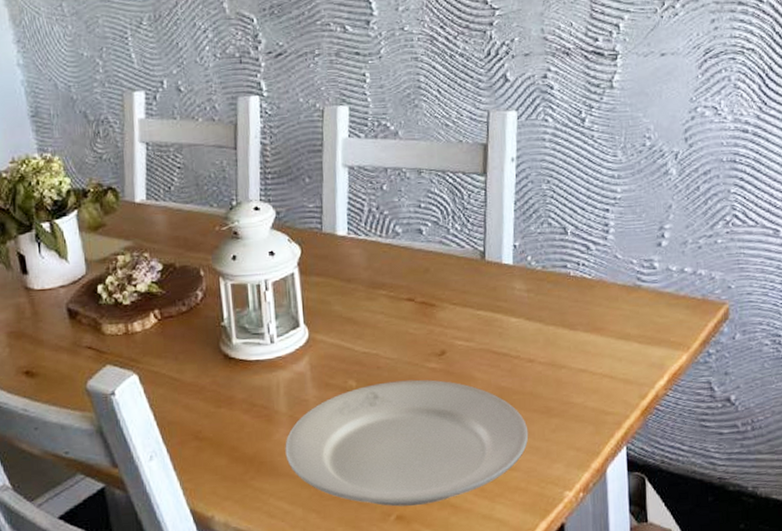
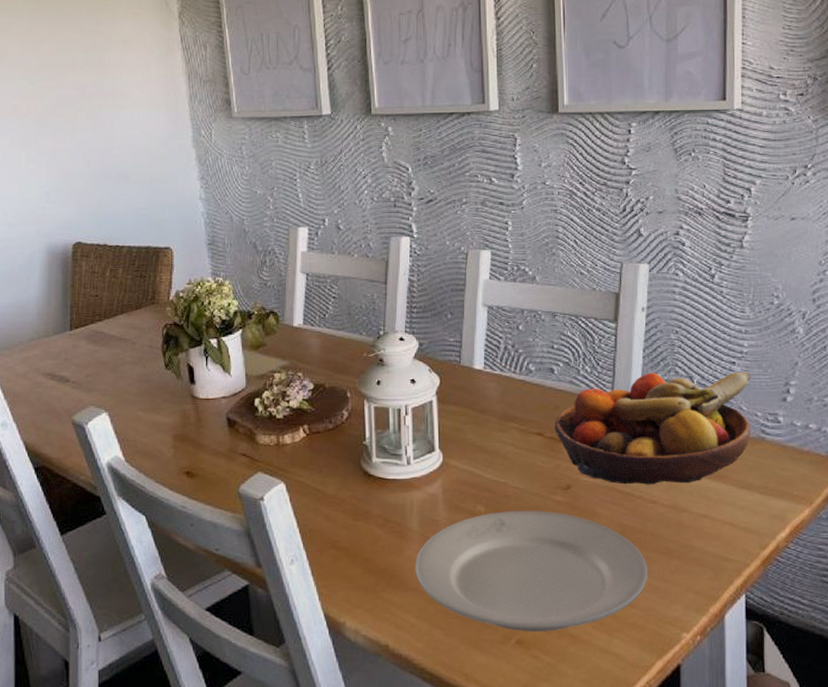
fruit bowl: none [425,218,627,346] -> present [554,371,752,485]

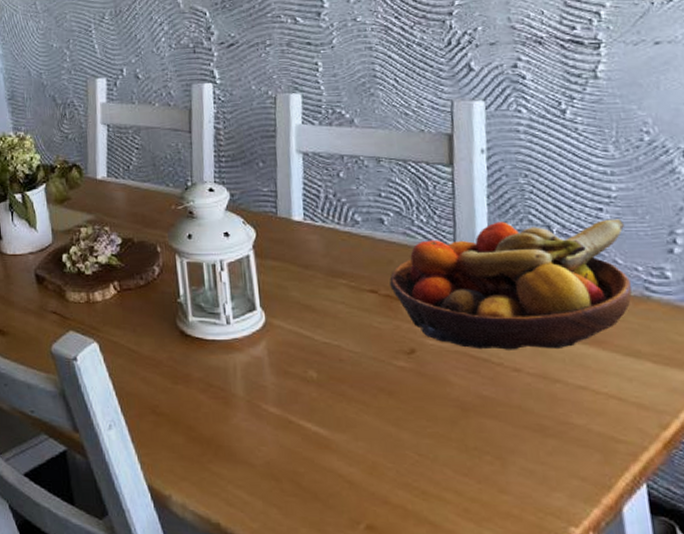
plate: present [415,510,649,631] -> none [243,376,520,517]

